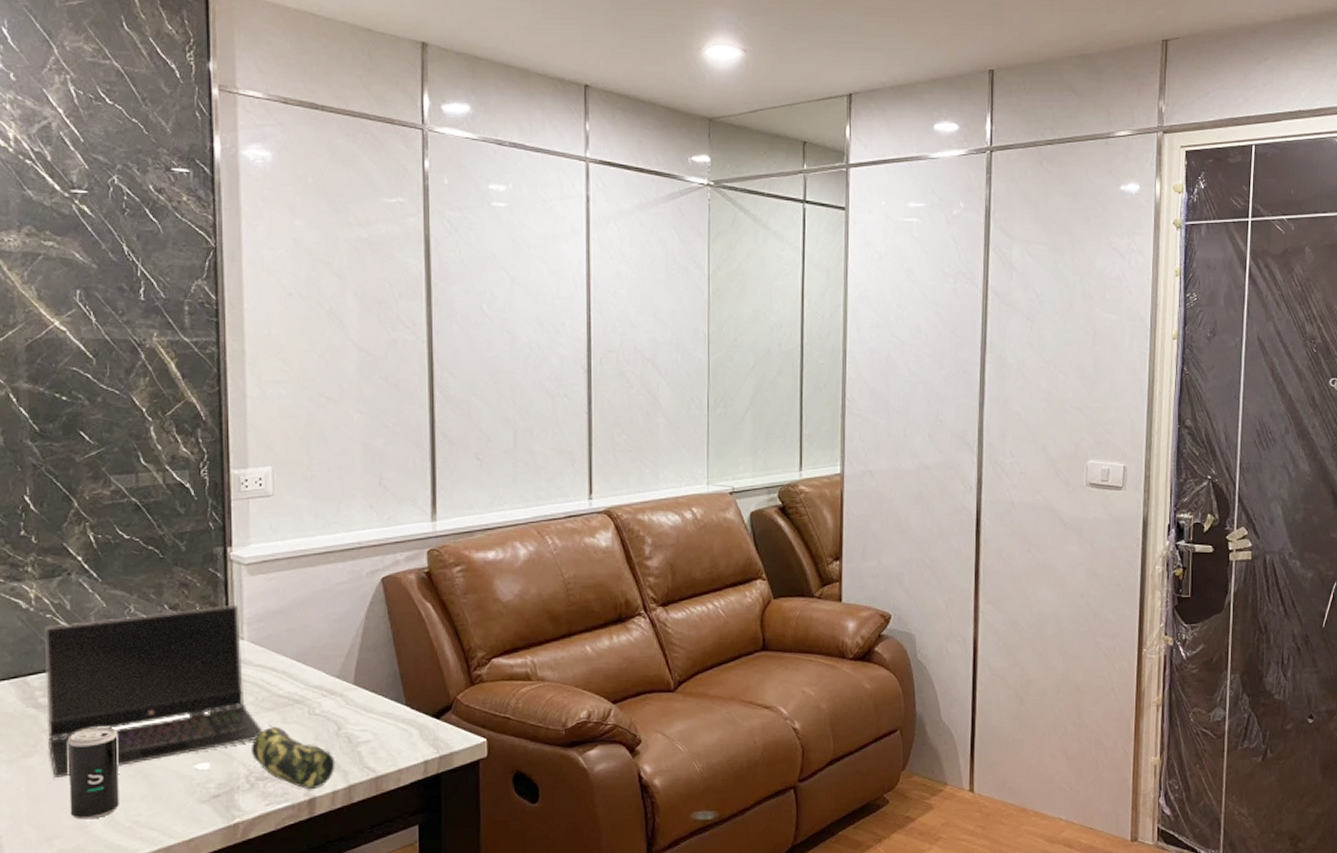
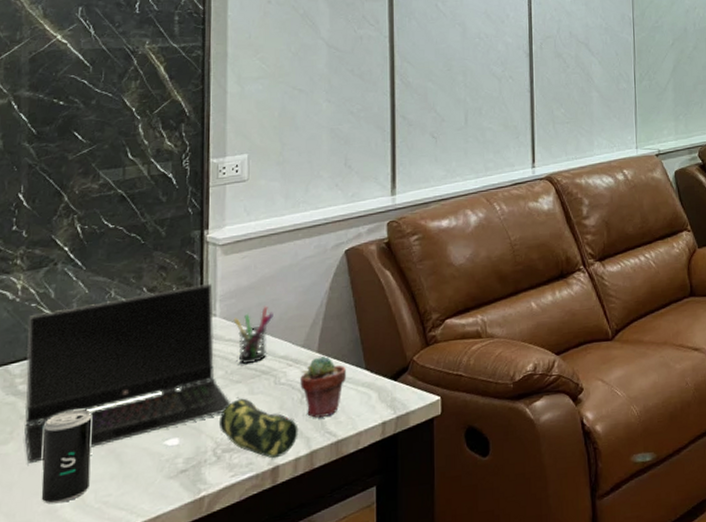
pen holder: none [262,632,305,692] -> present [233,306,273,365]
potted succulent: none [336,688,386,752] -> present [300,355,347,418]

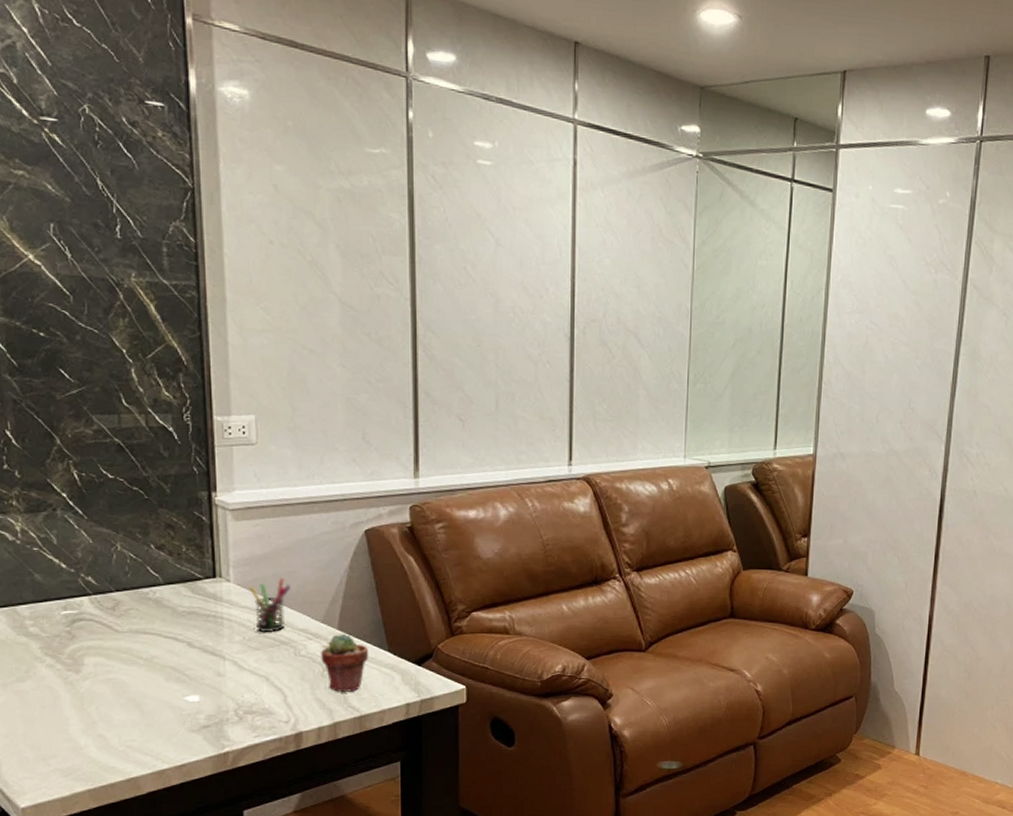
laptop computer: present [24,283,231,463] -> none [31,547,251,702]
beverage can: present [41,409,92,504] -> none [60,657,112,742]
pencil case: present [218,397,299,459] -> none [238,664,321,725]

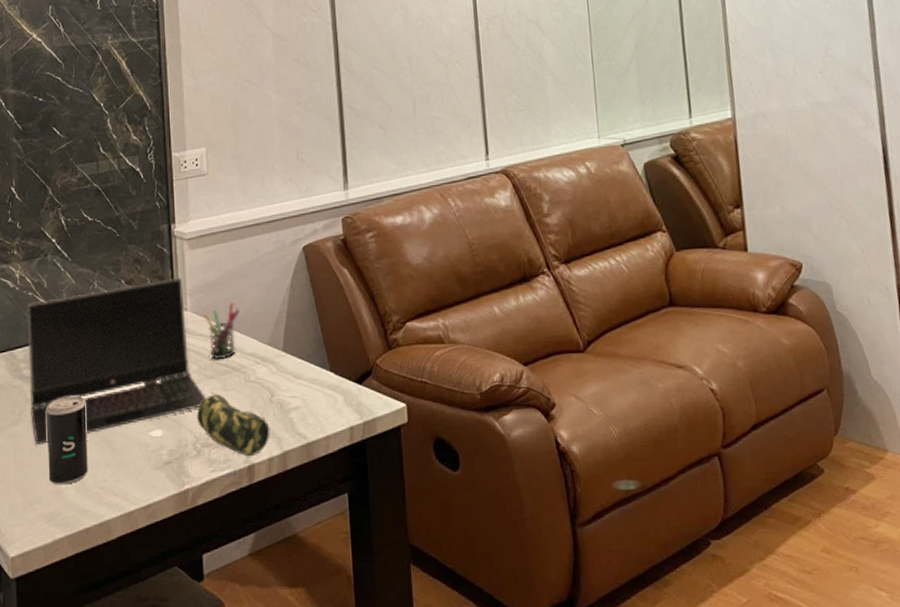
laptop computer: none [31,547,251,702] -> present [26,277,207,445]
beverage can: none [60,657,112,742] -> present [47,395,88,485]
pencil case: none [238,664,321,725] -> present [196,393,270,457]
potted succulent: present [321,633,369,692] -> none [268,354,313,418]

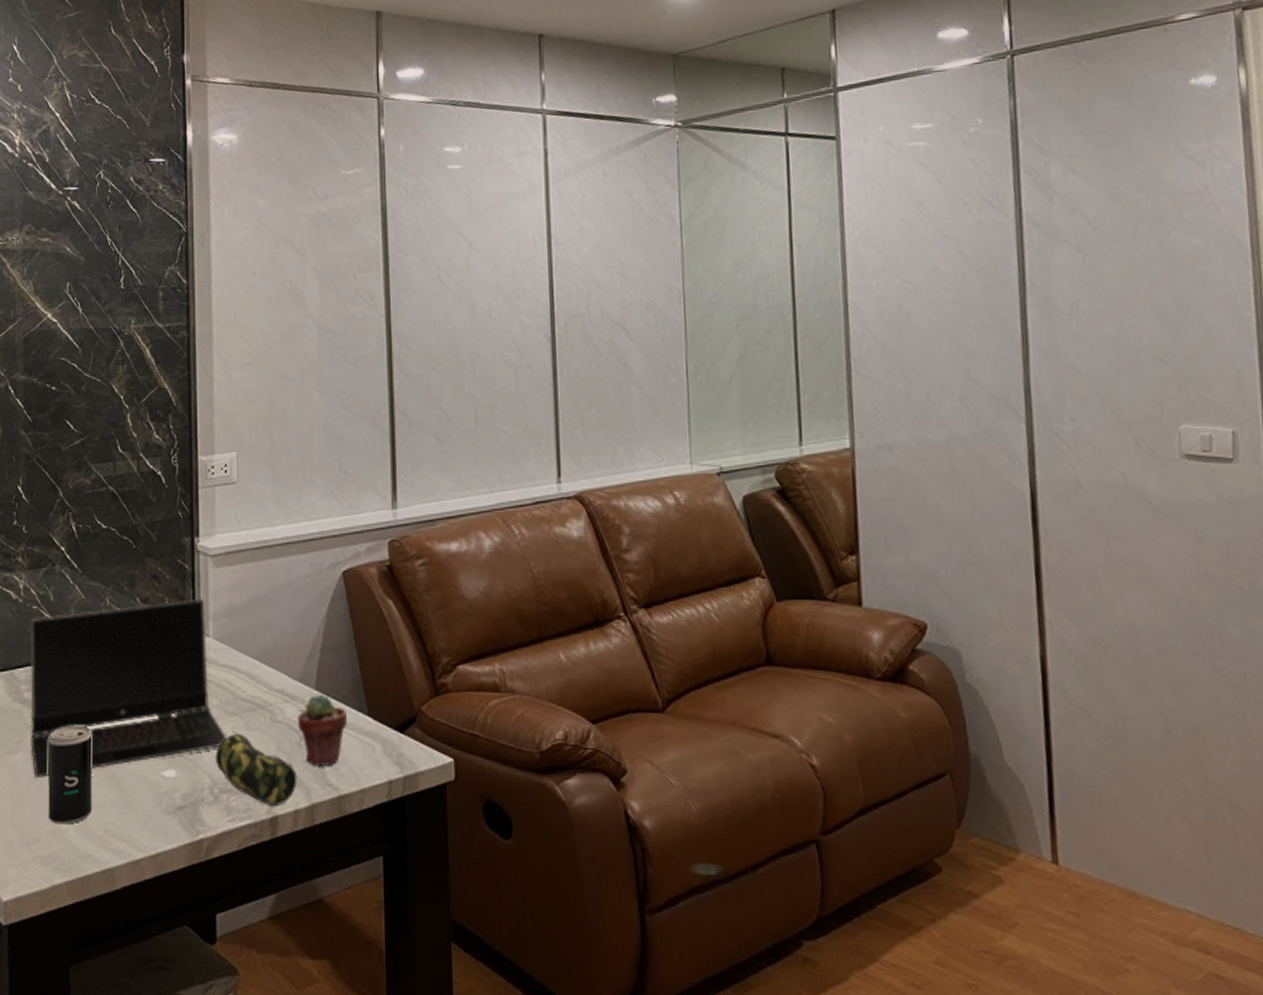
pen holder: present [203,302,240,360] -> none [226,629,268,695]
potted succulent: none [268,354,313,418] -> present [298,693,348,766]

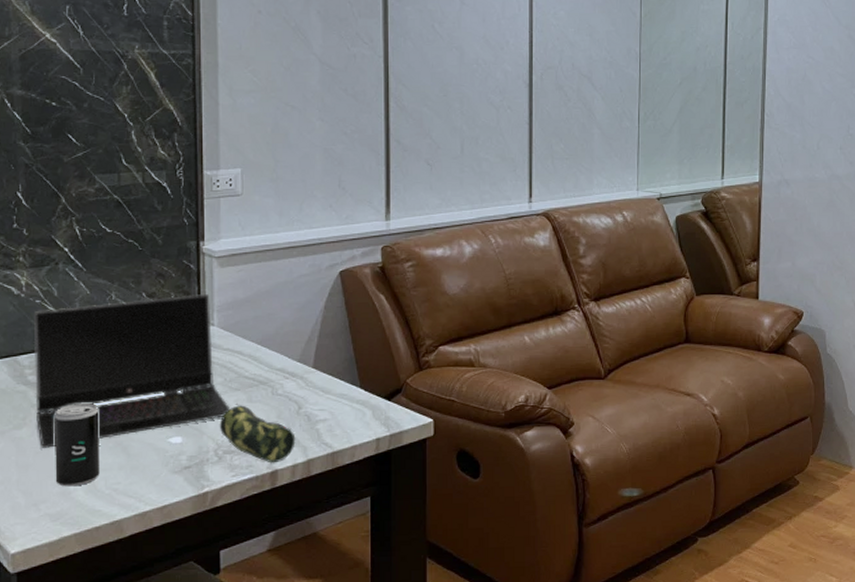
potted succulent: present [298,693,348,766] -> none [297,371,342,429]

